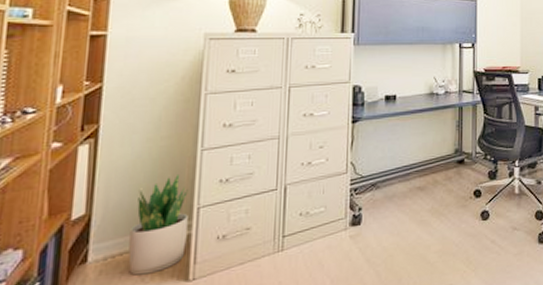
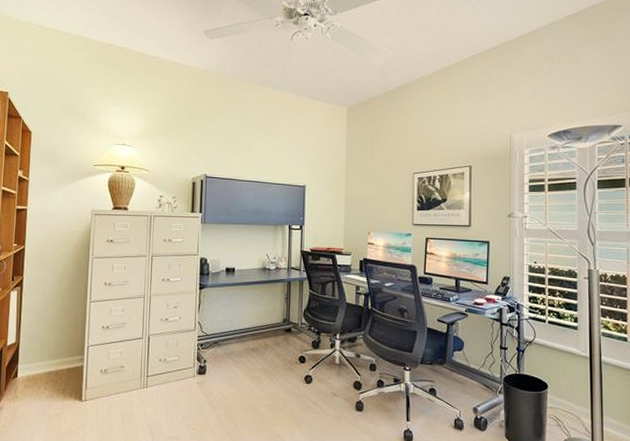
planter: present [128,175,188,276] -> none [42,319,81,392]

